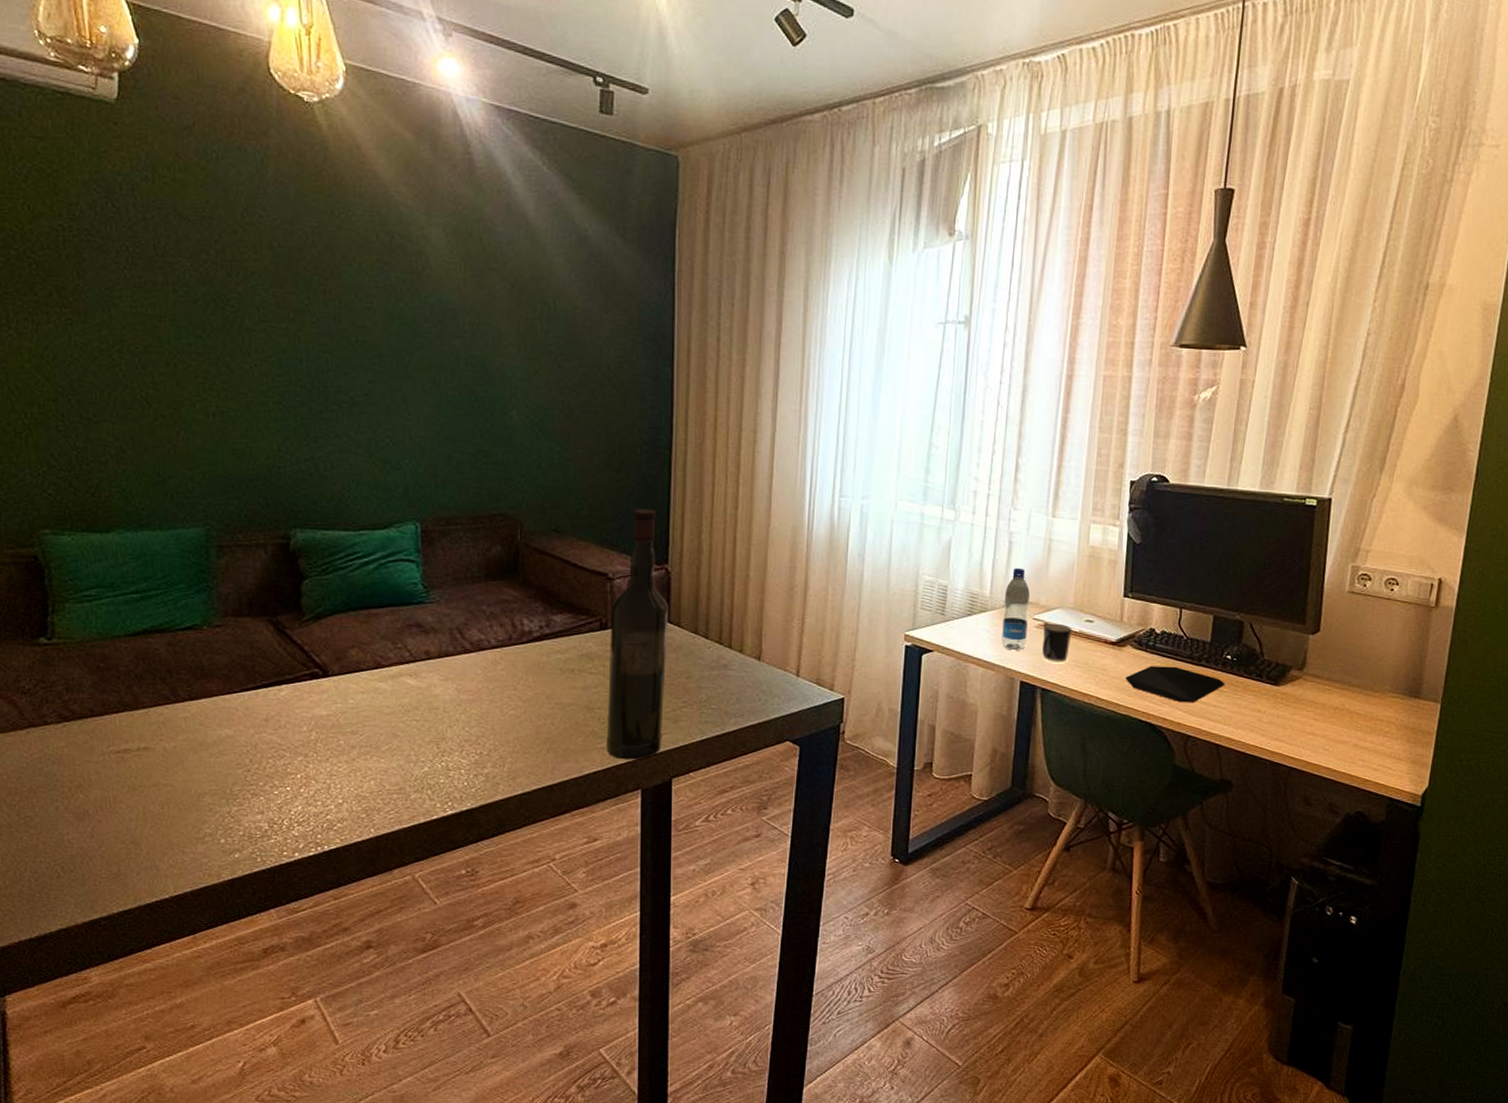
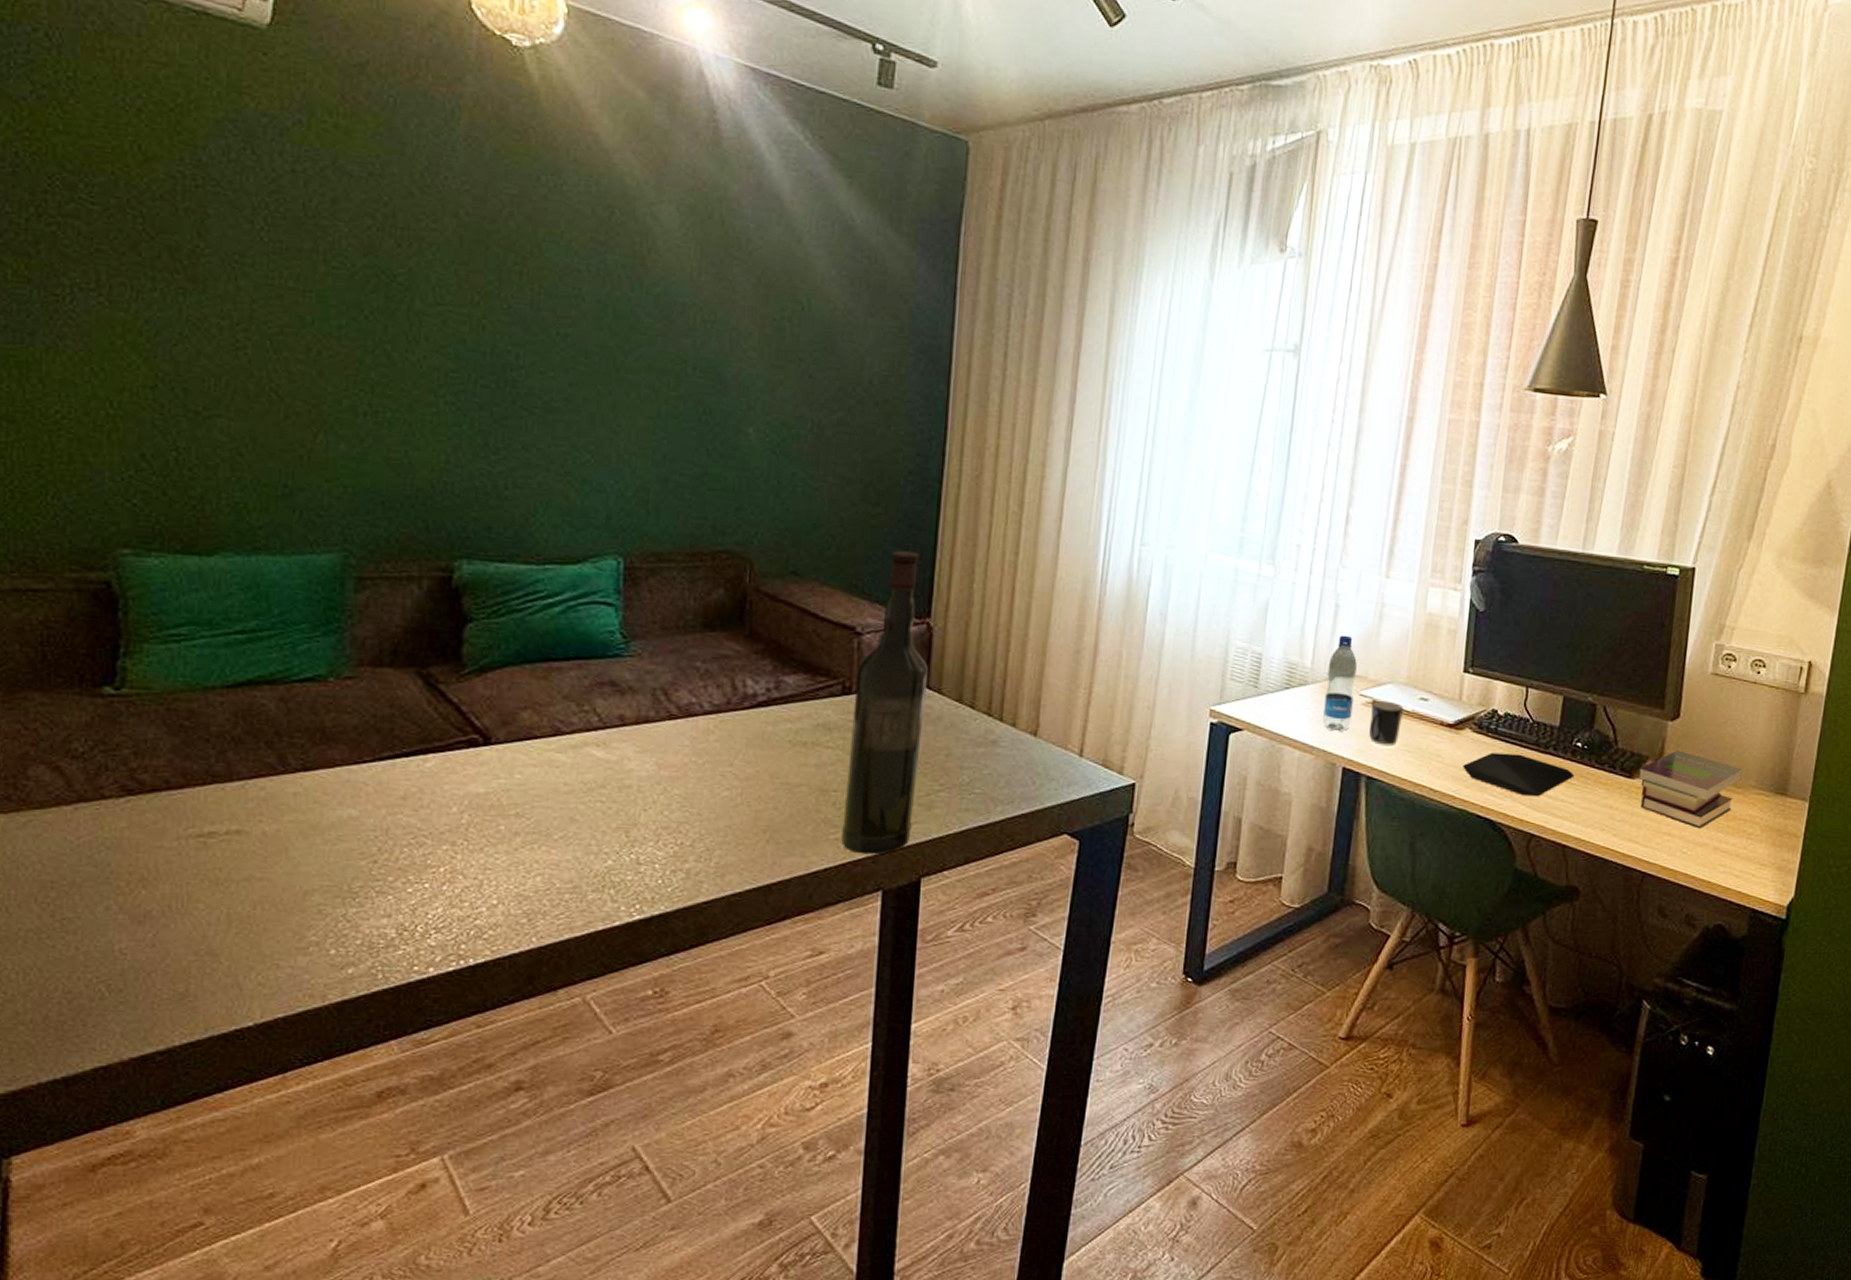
books: none [1282,660,1378,728] -> present [1637,750,1742,828]

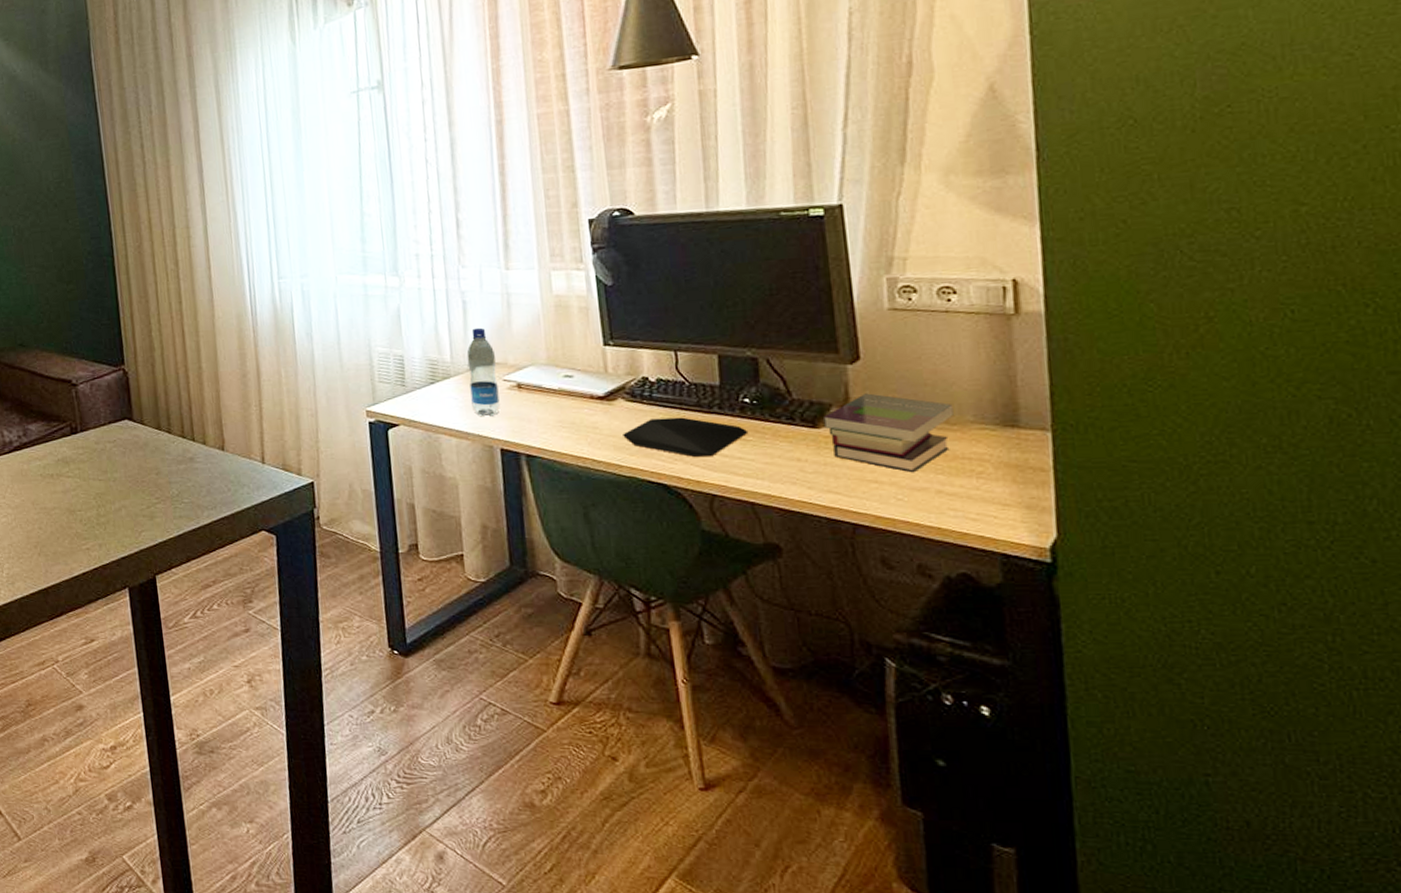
wine bottle: present [841,550,929,855] -> none [79,314,142,560]
mug: present [1368,700,1405,748] -> none [516,382,551,426]

